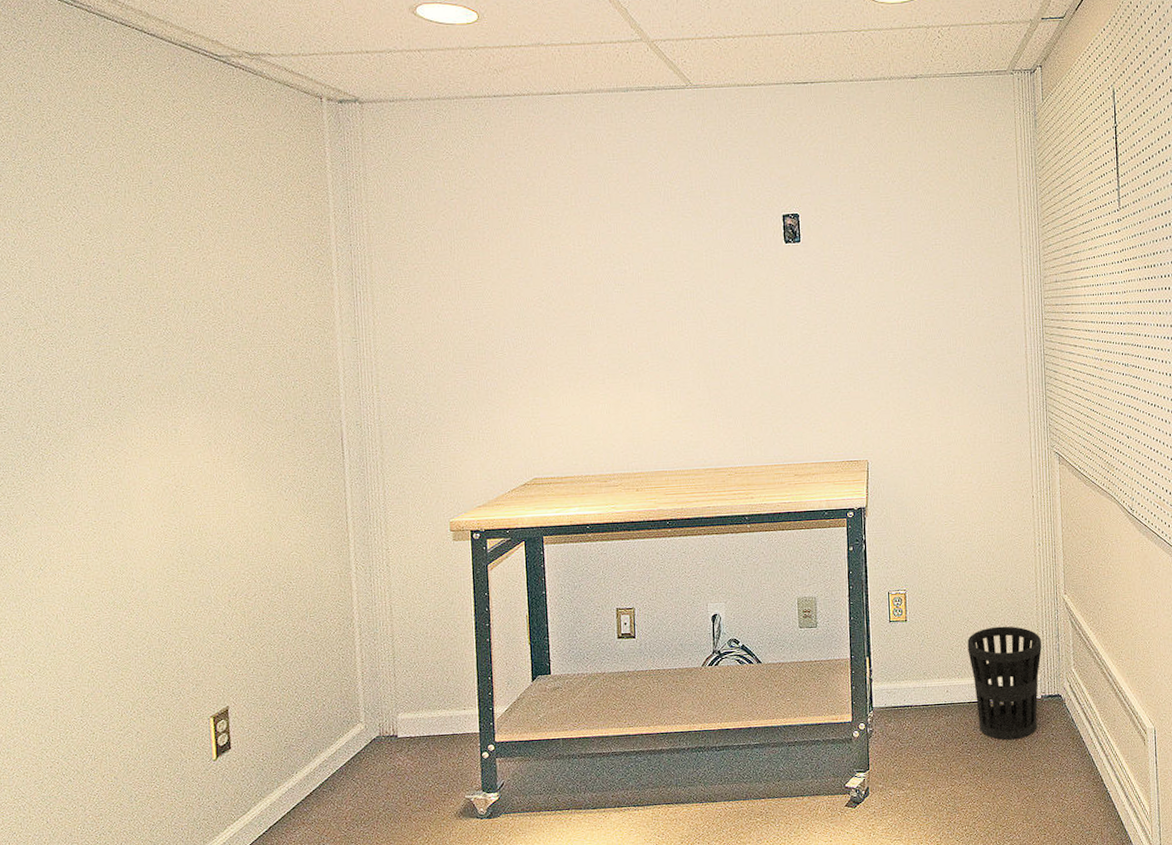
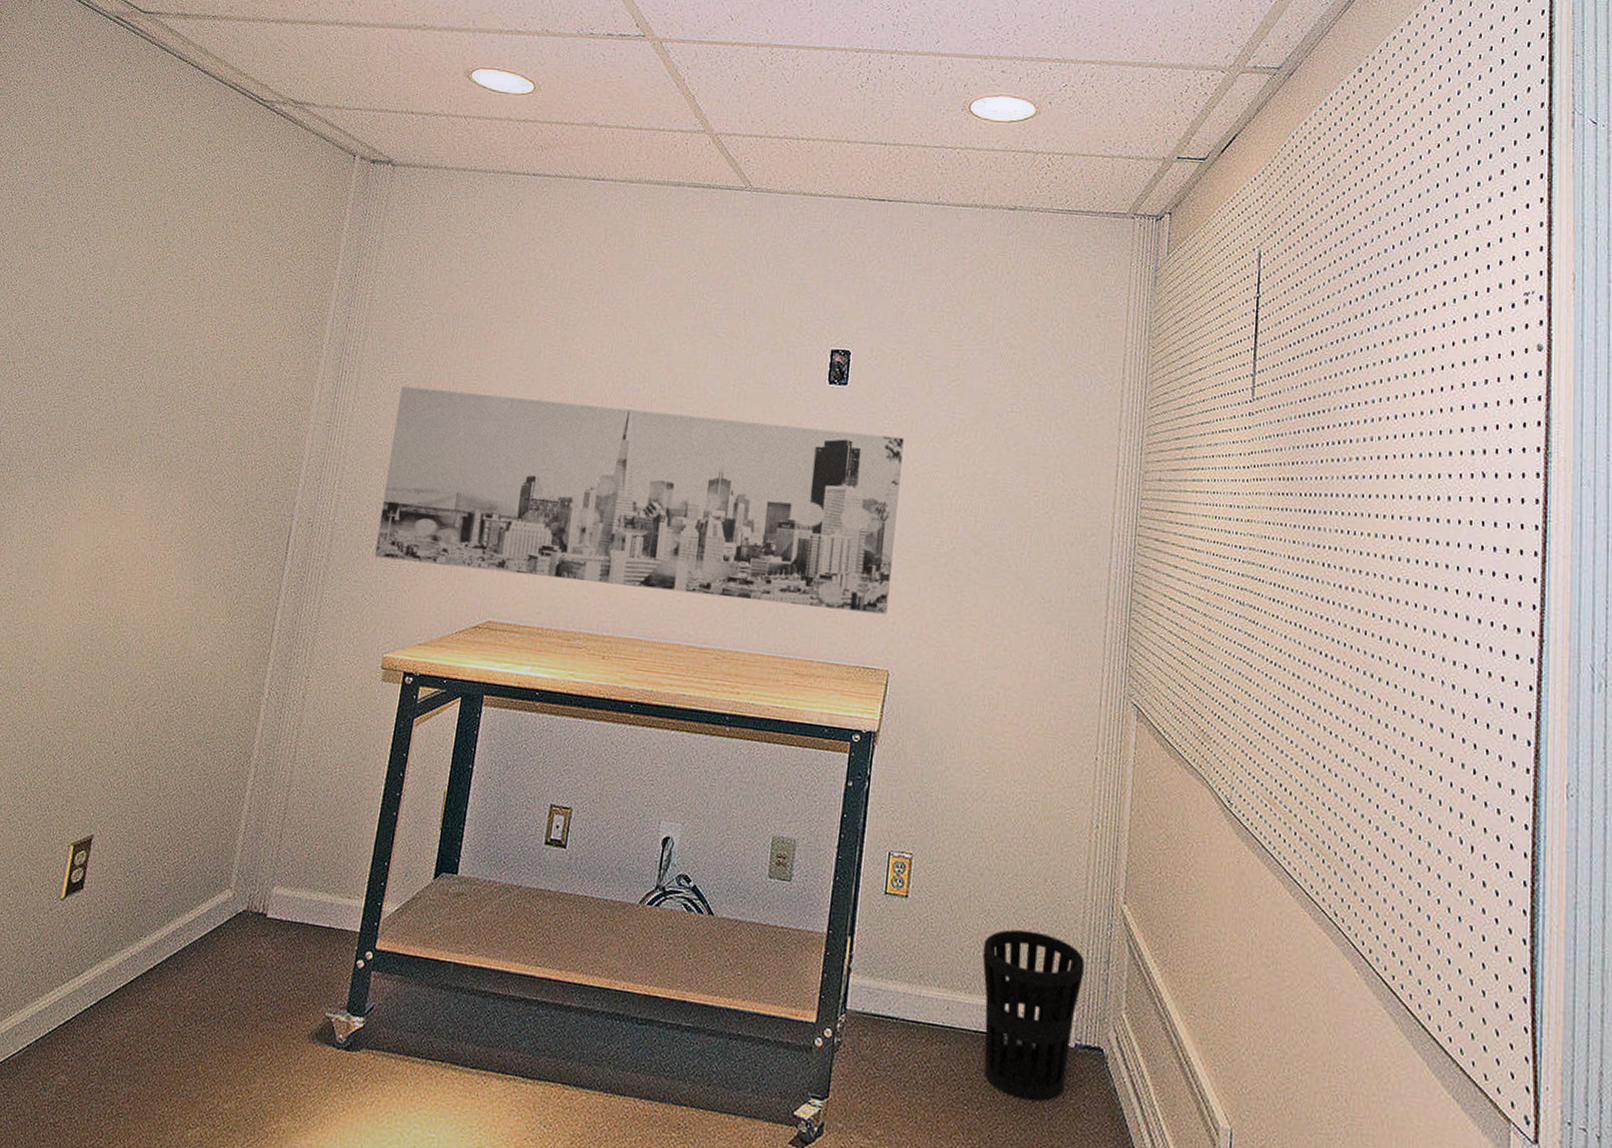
wall art: none [414,278,860,443] -> present [374,386,904,615]

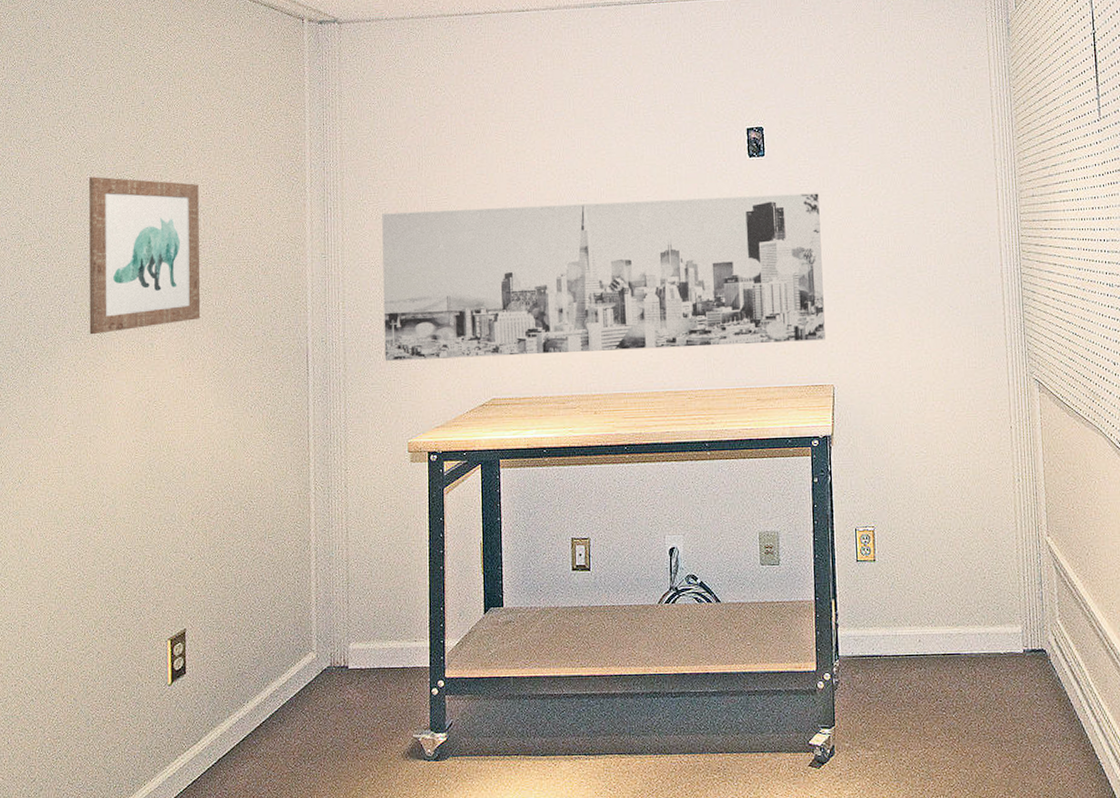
wall art: none [56,297,208,476] -> present [89,176,201,335]
wastebasket: present [982,929,1085,1102] -> none [941,570,1023,699]

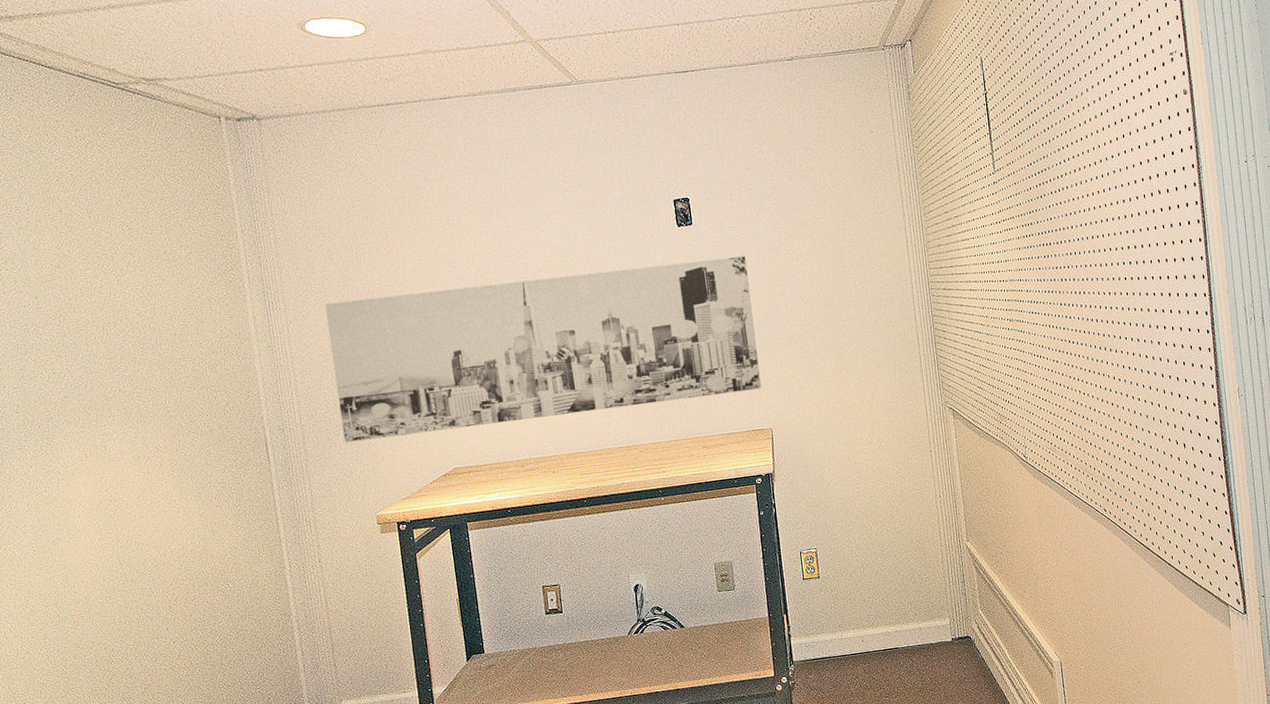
wall art: present [89,176,201,335] -> none [13,287,152,443]

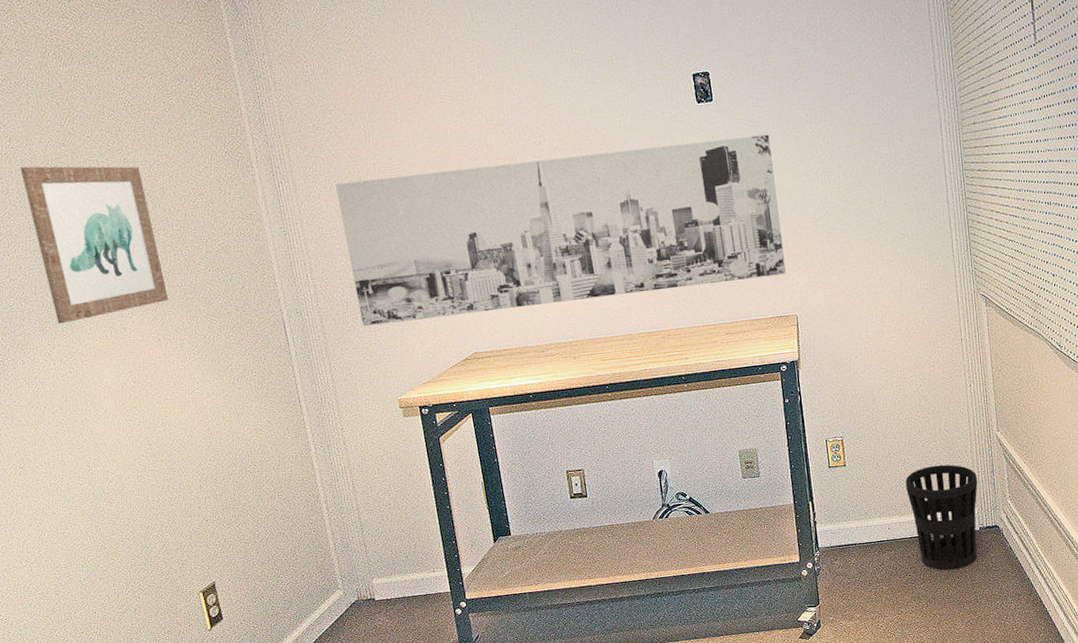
wall art: none [13,287,152,443] -> present [20,166,169,324]
wastebasket: none [878,575,950,684] -> present [905,464,978,571]

